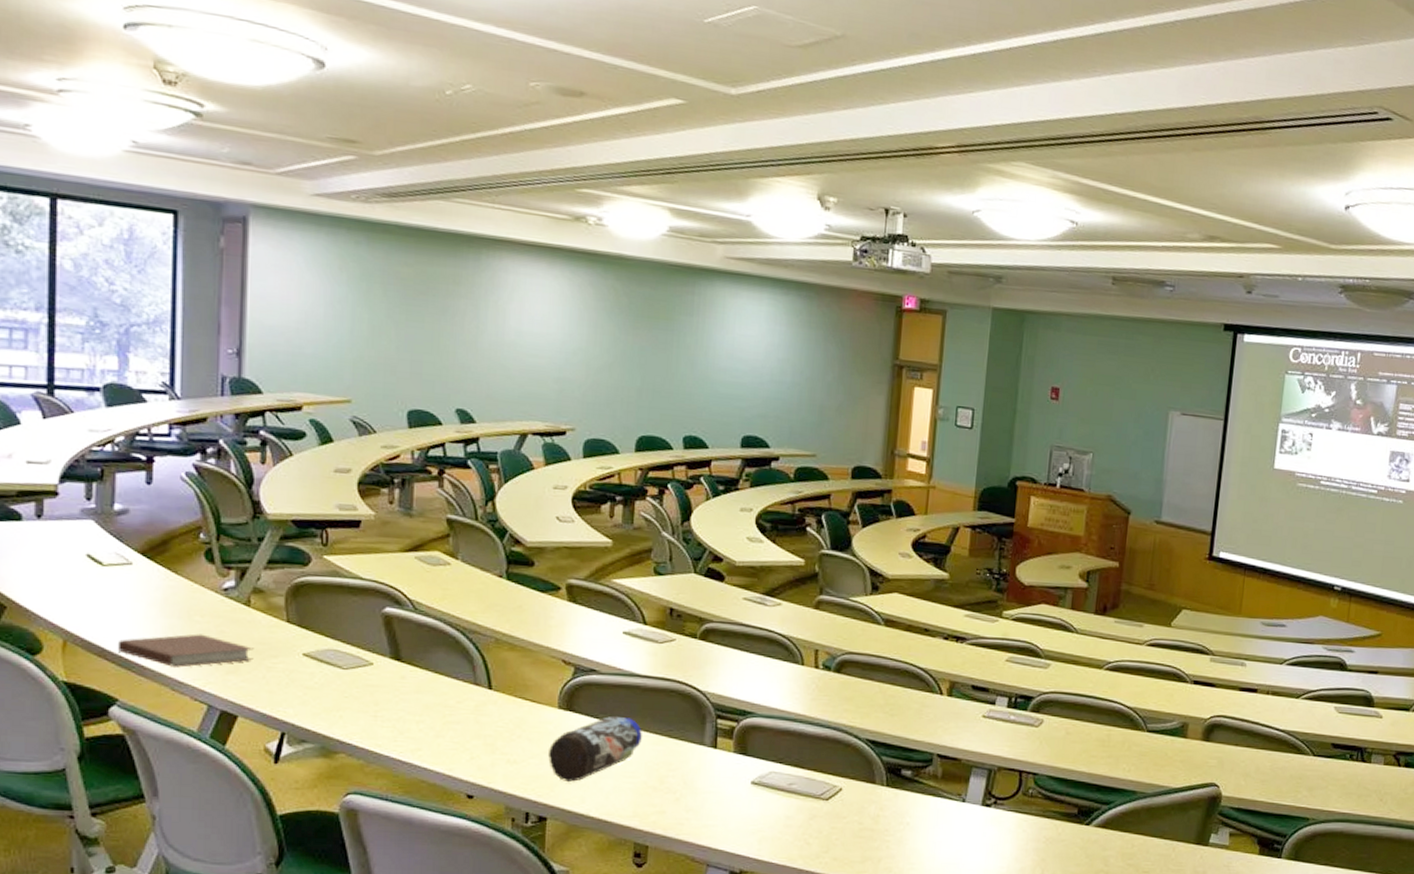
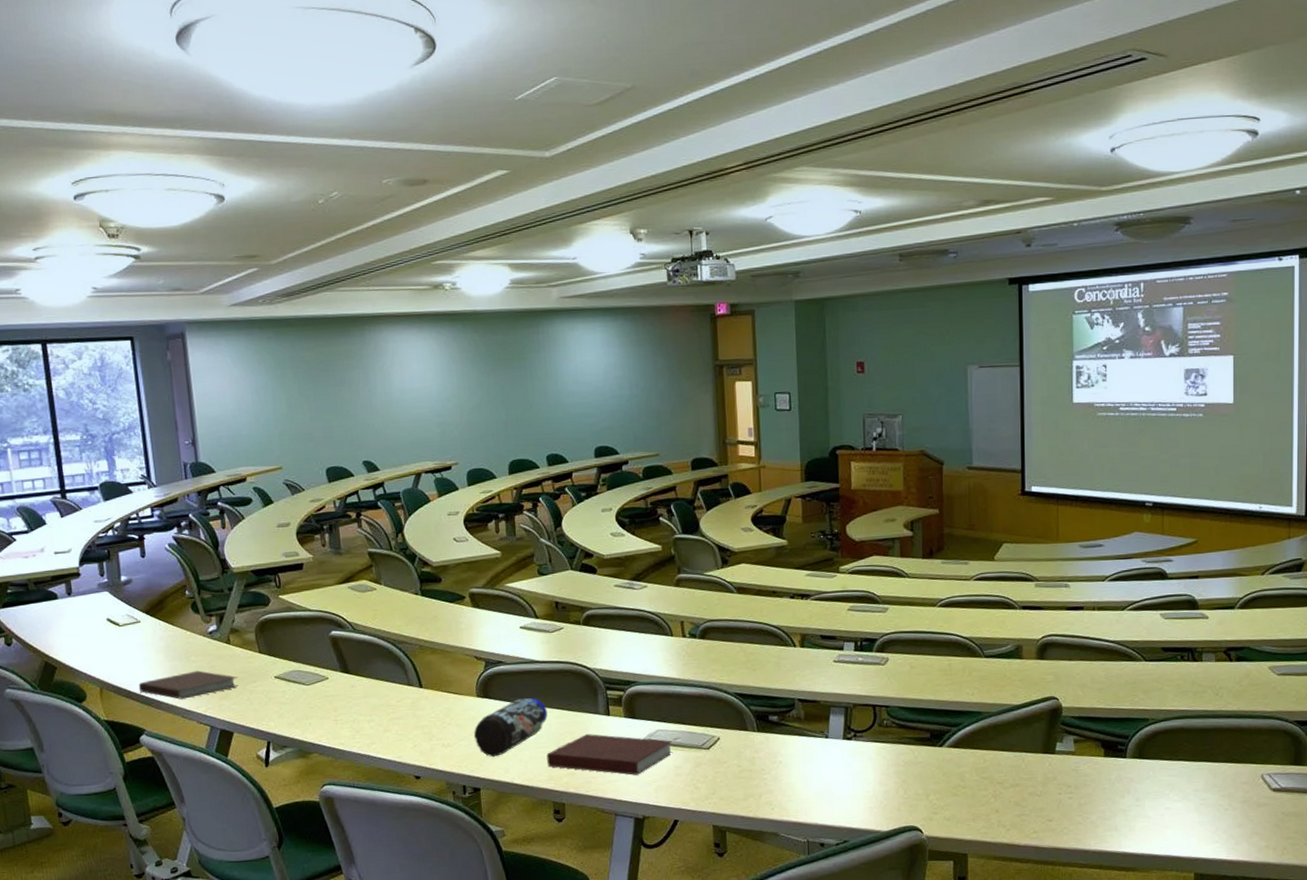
notebook: none [634,767,786,821] -> present [547,734,673,775]

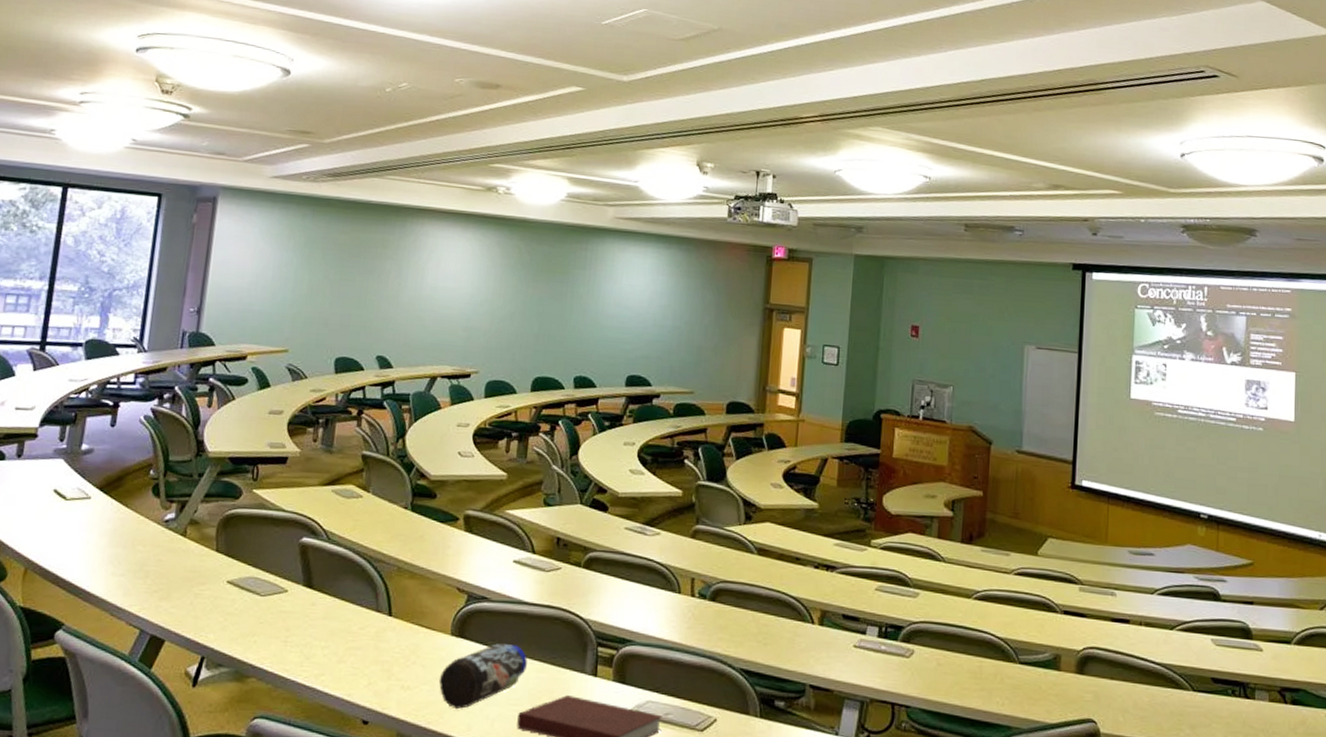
notebook: present [138,670,239,699] -> none [69,562,185,594]

